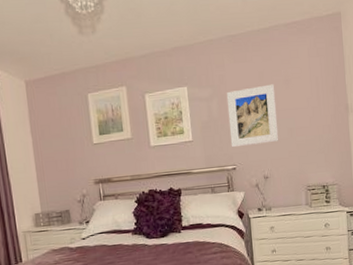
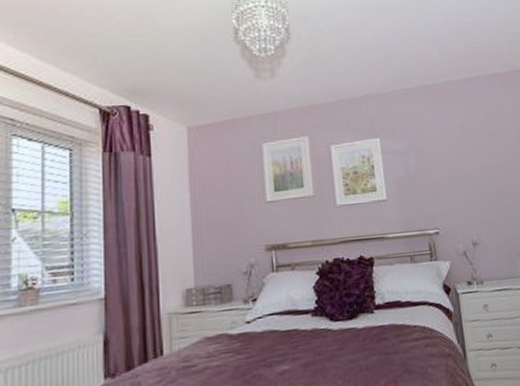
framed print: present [226,84,279,148] -> none [424,138,488,209]

